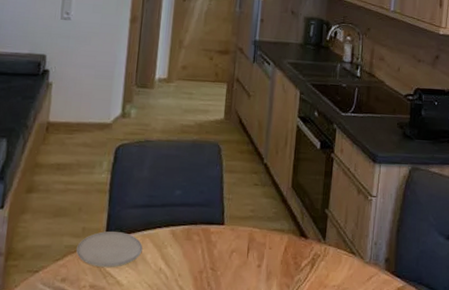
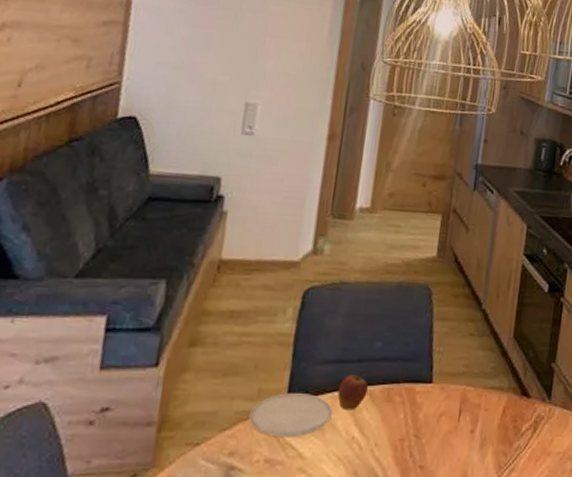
fruit: none [146,215,171,247] -> present [337,372,368,410]

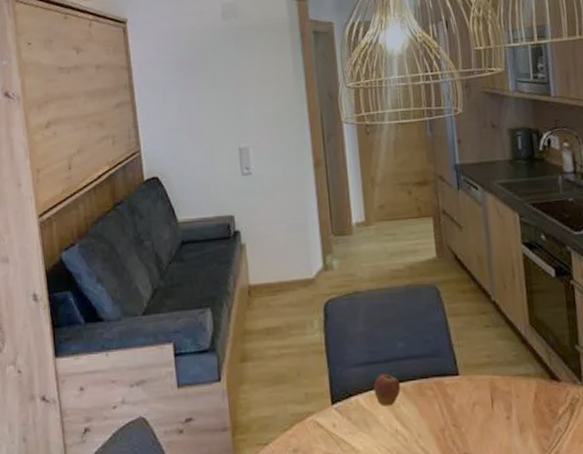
plate: present [249,393,333,438] -> none [303,394,373,435]

